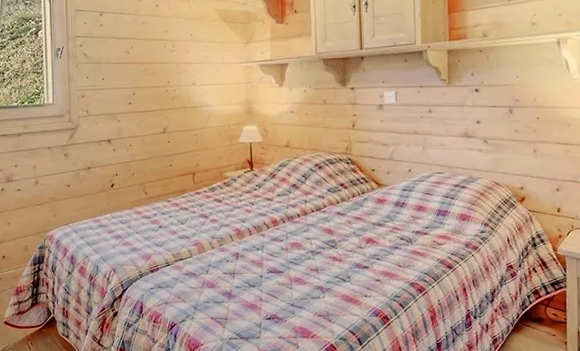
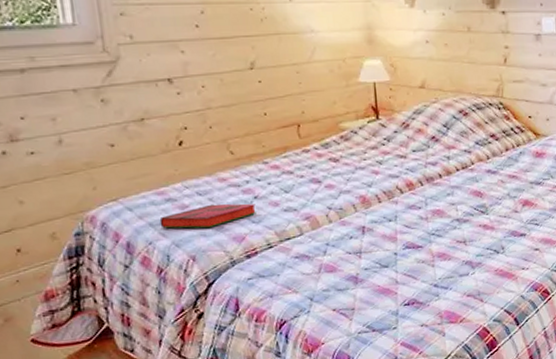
hardback book: none [94,230,160,248] -> present [159,203,256,229]

